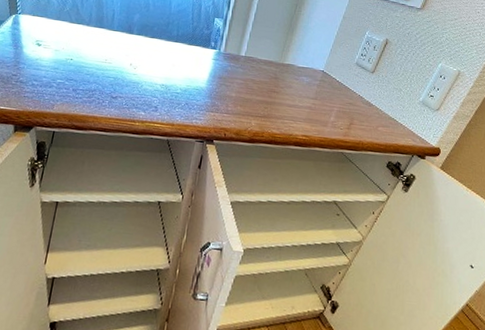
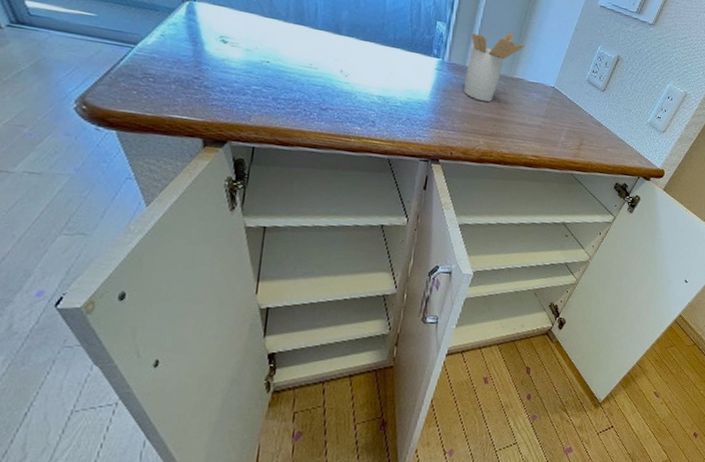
utensil holder: none [238,24,295,87] -> present [464,32,524,102]

